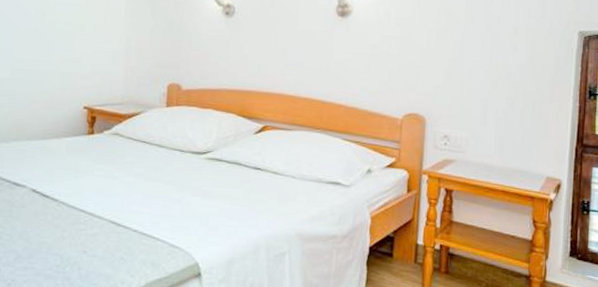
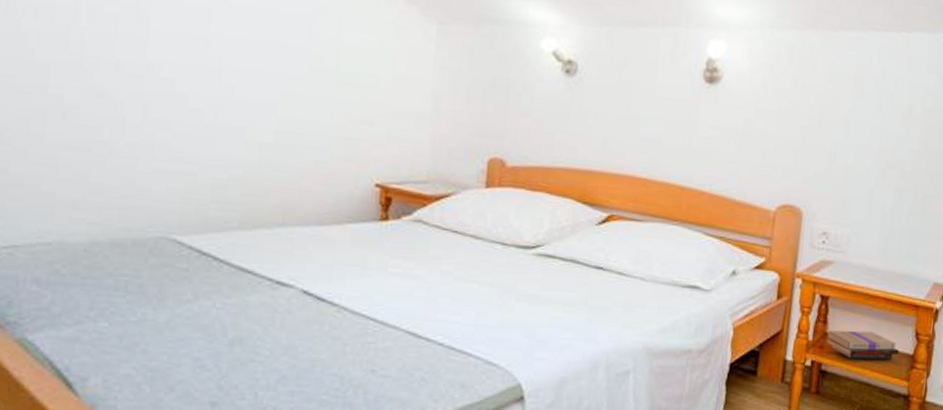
books: none [453,219,518,245] -> present [826,330,899,360]

